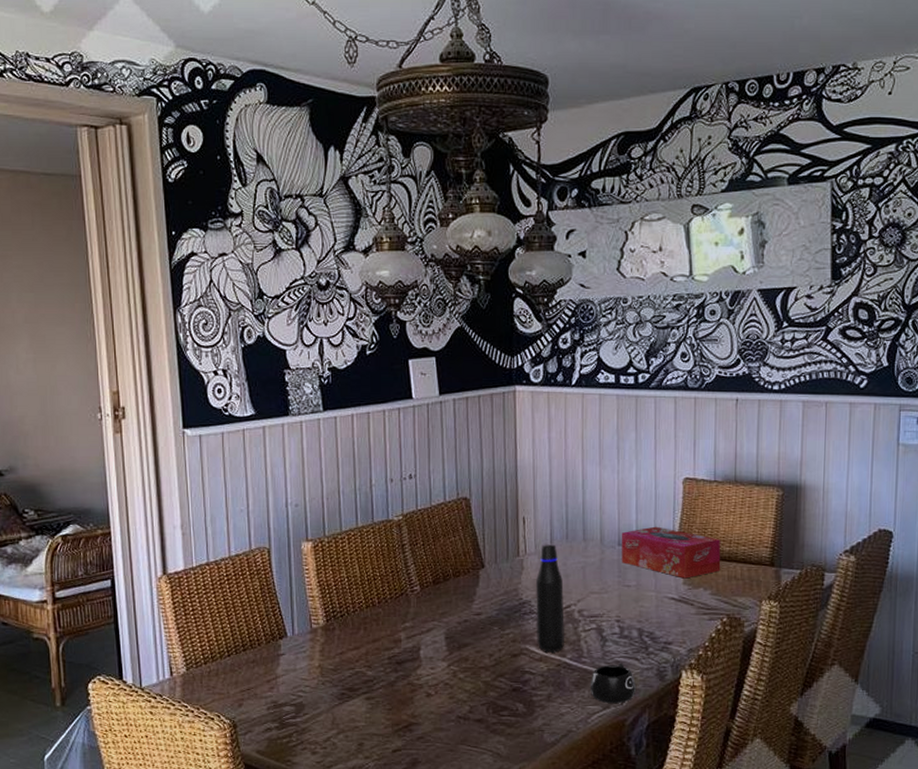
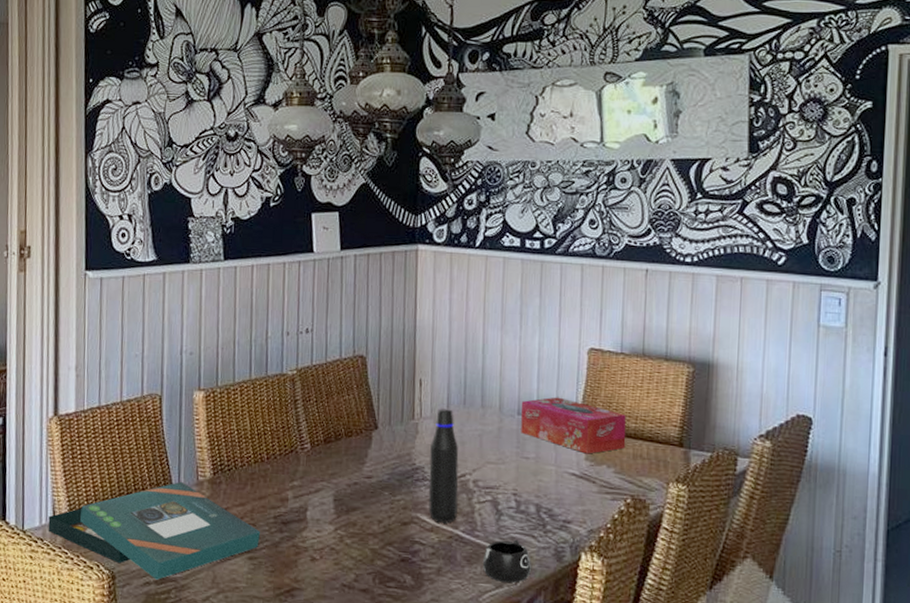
board game: none [166,630,377,725] -> present [48,481,261,580]

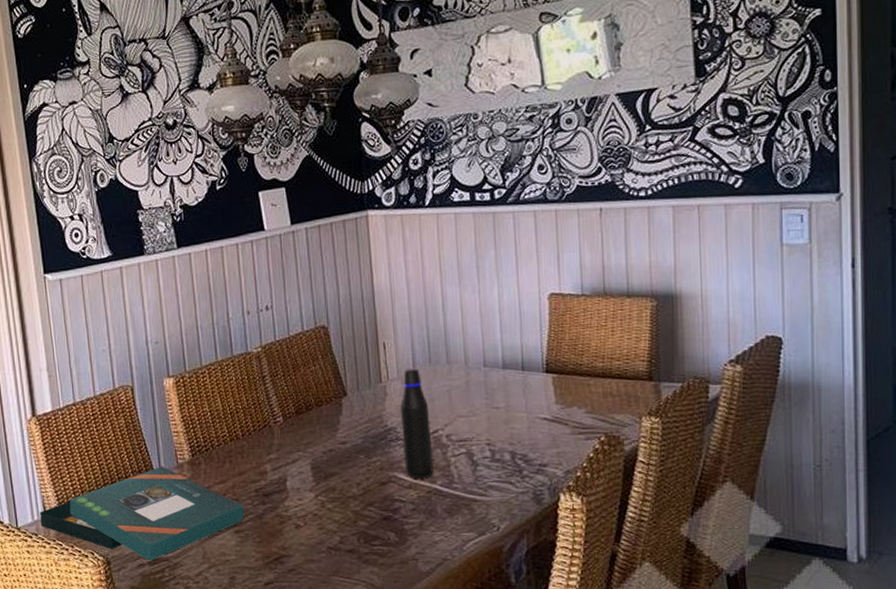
mug: present [482,539,531,583] -> none [463,487,512,529]
tissue box: present [521,397,626,454] -> none [486,345,595,398]

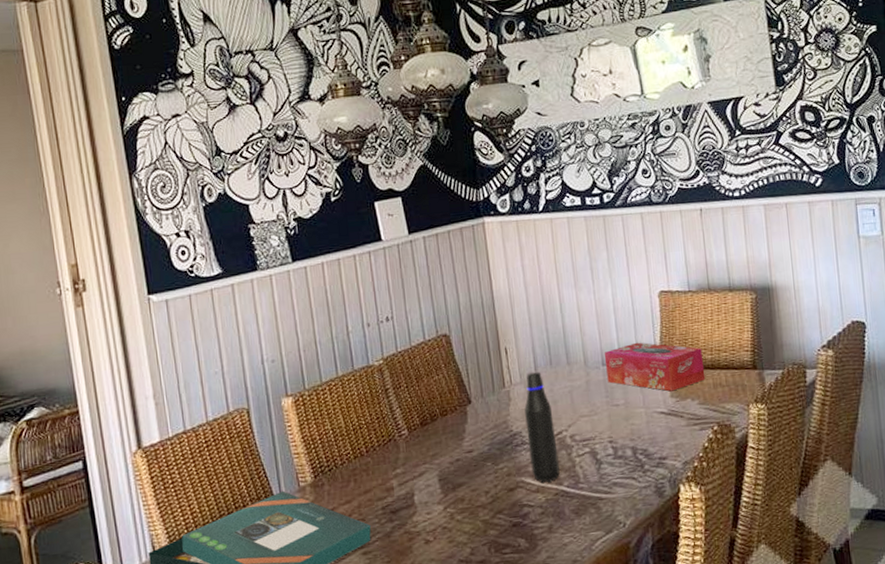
tissue box: none [486,345,595,398] -> present [604,342,706,392]

